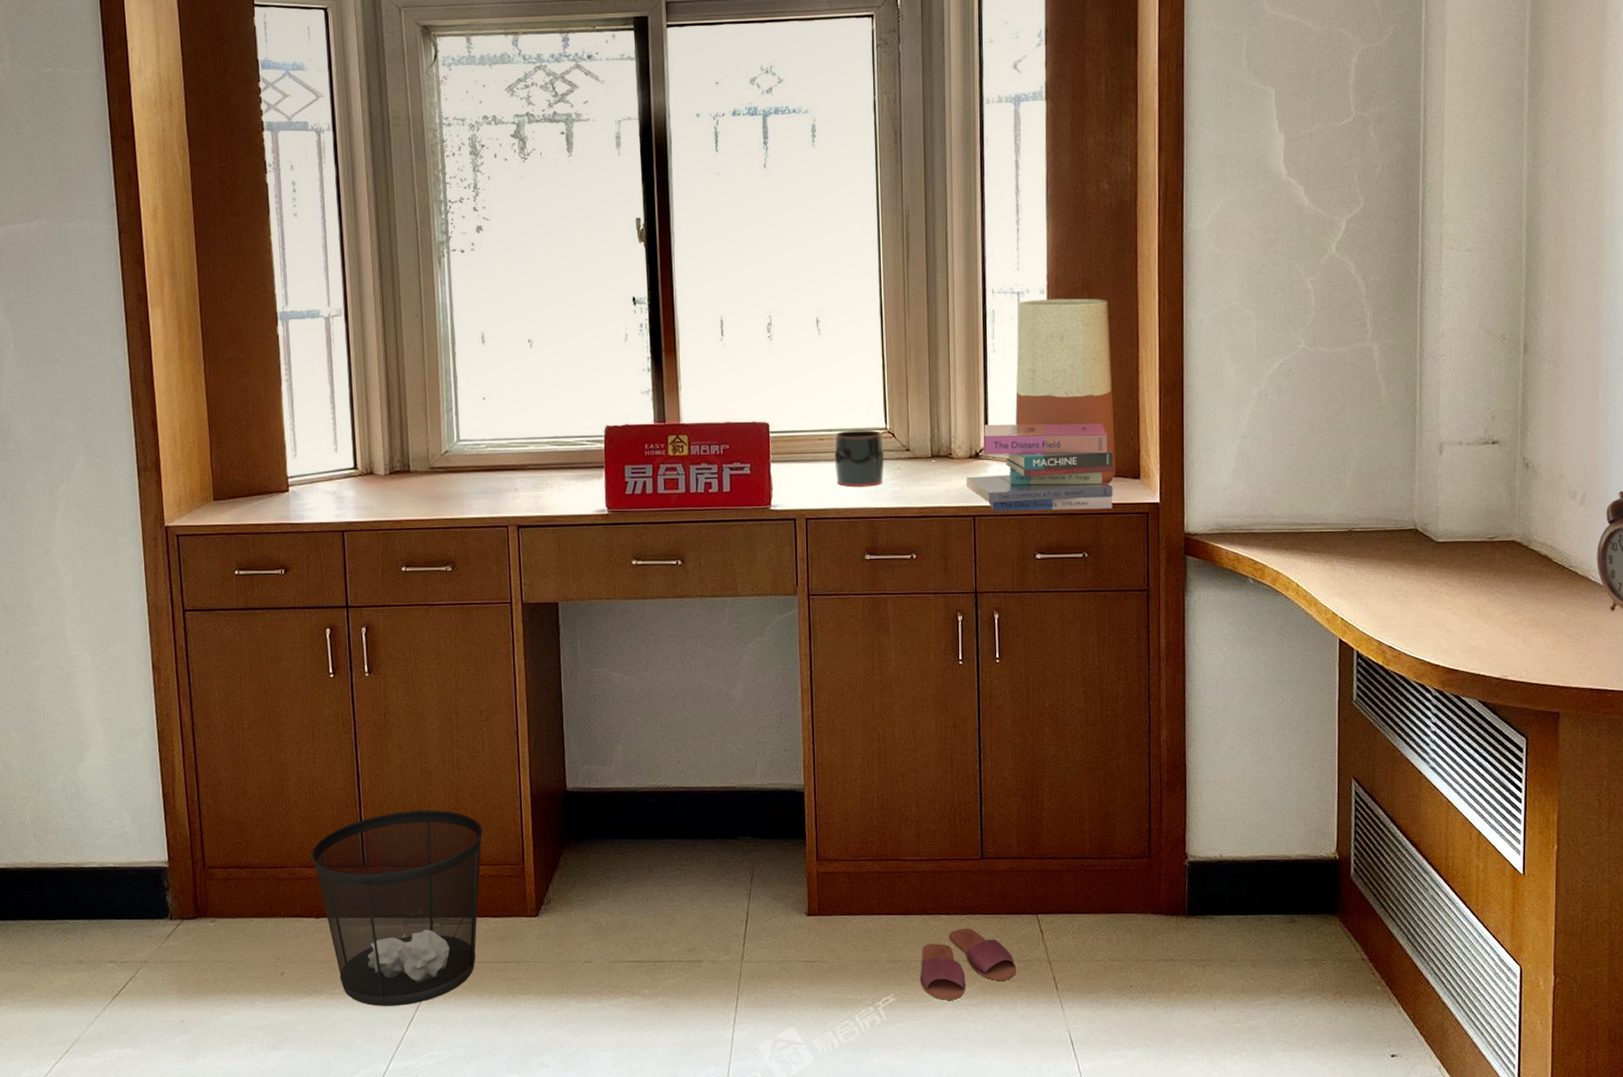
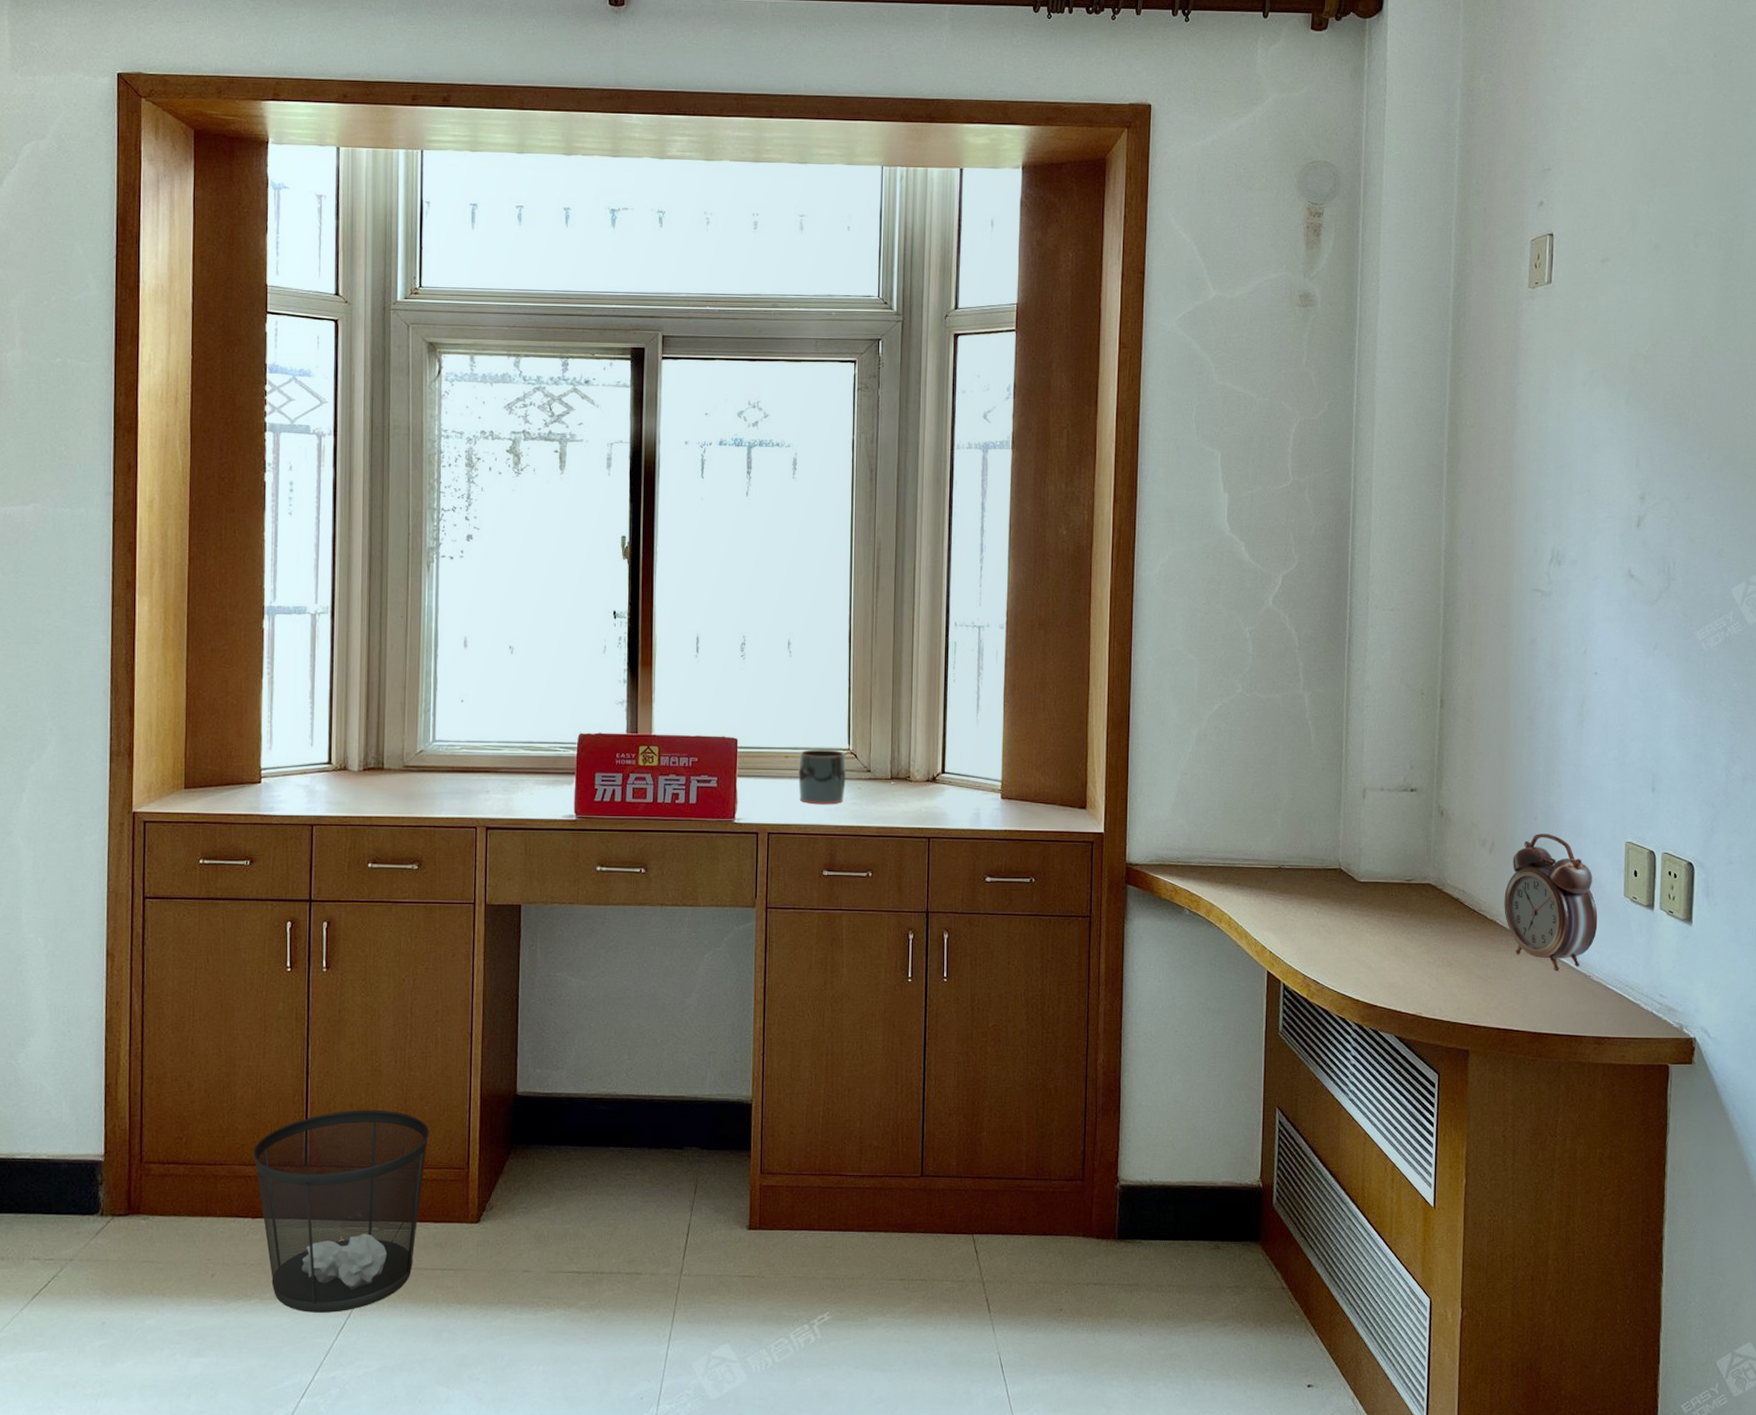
slippers: present [920,928,1017,1000] -> none [856,1246,951,1319]
books: present [966,423,1115,511] -> none [923,750,1064,837]
vase: present [1015,298,1116,483] -> none [971,634,1064,812]

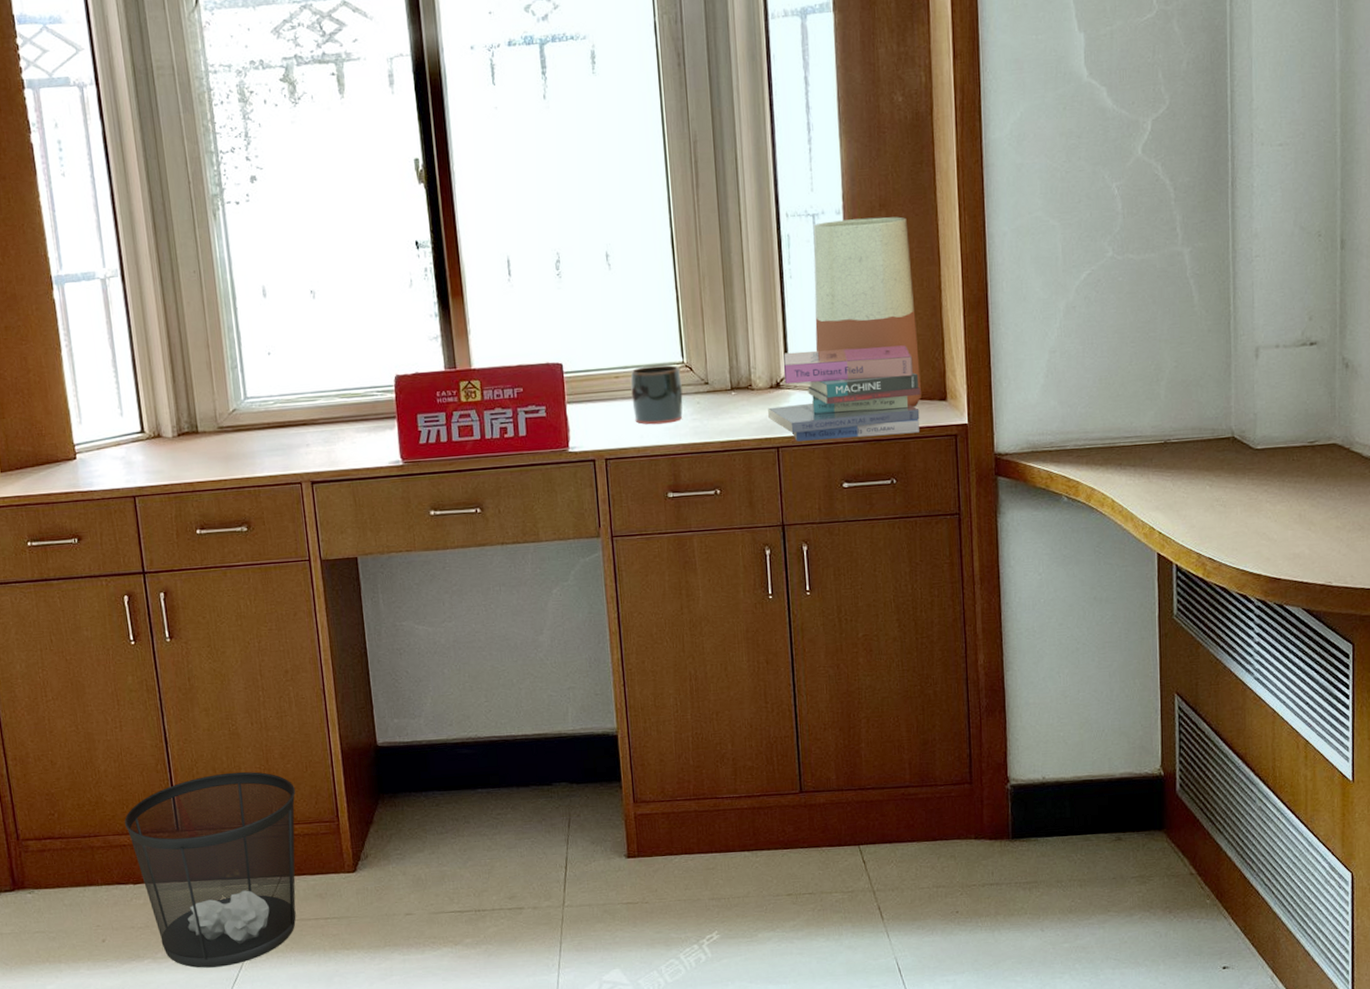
books: none [923,750,1064,837] -> present [768,345,921,442]
vase: none [971,634,1064,812] -> present [813,216,921,407]

